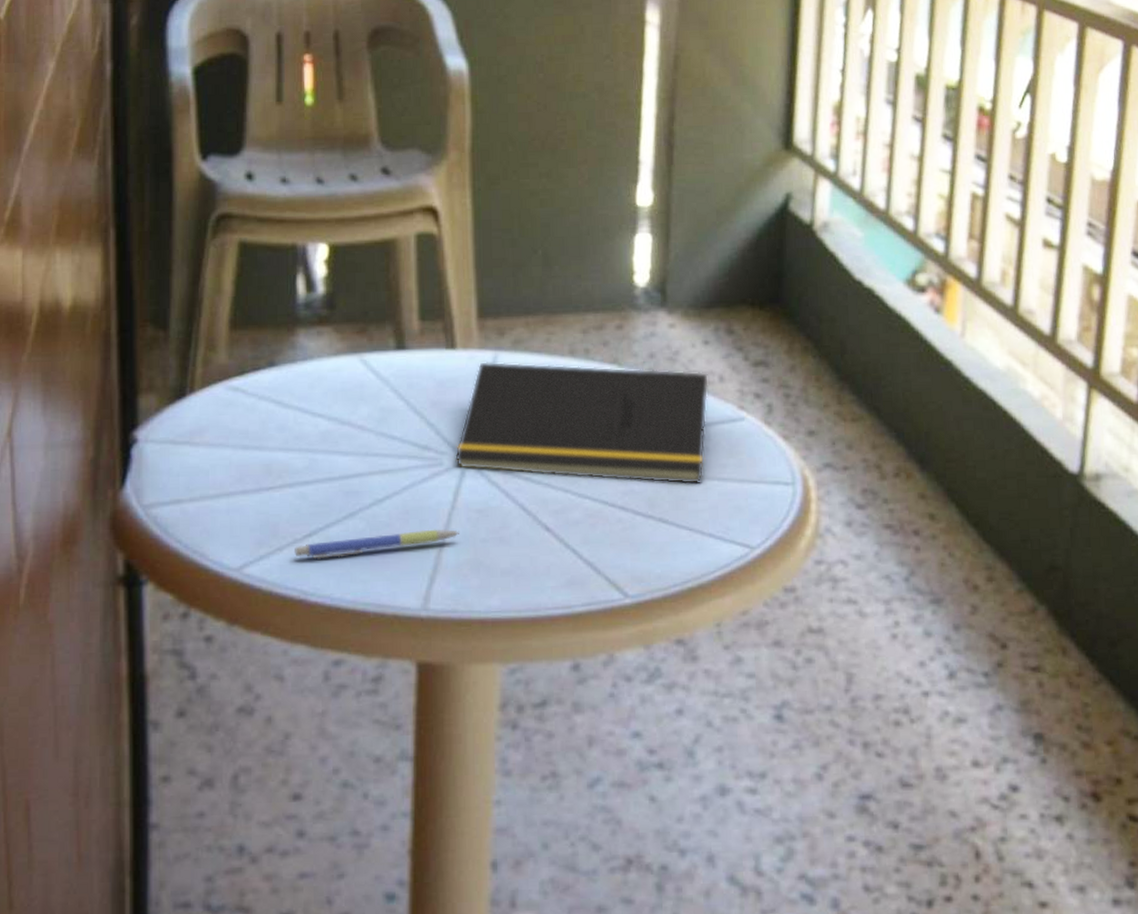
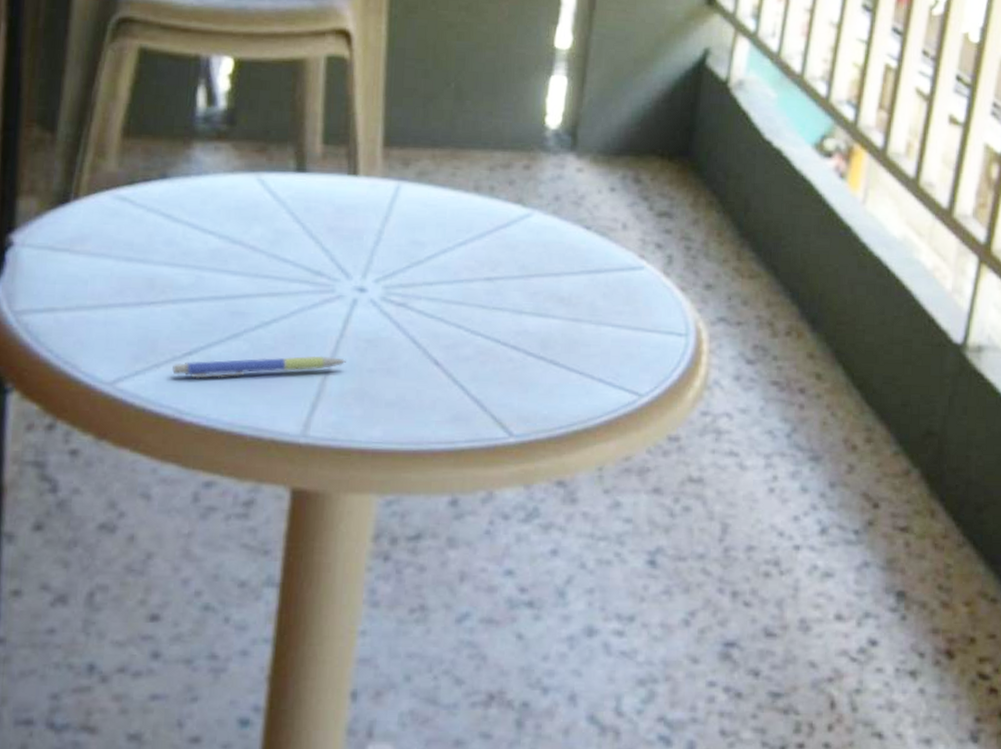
notepad: present [455,361,709,485] -> none [348,191,613,329]

